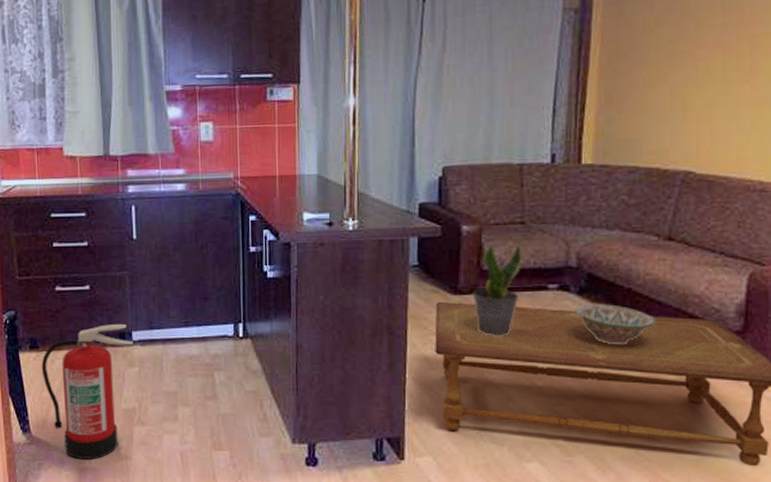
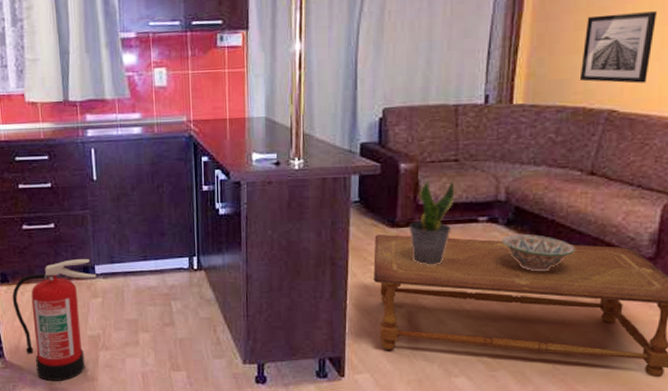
wall art: none [651,69,731,144] -> present [579,11,657,84]

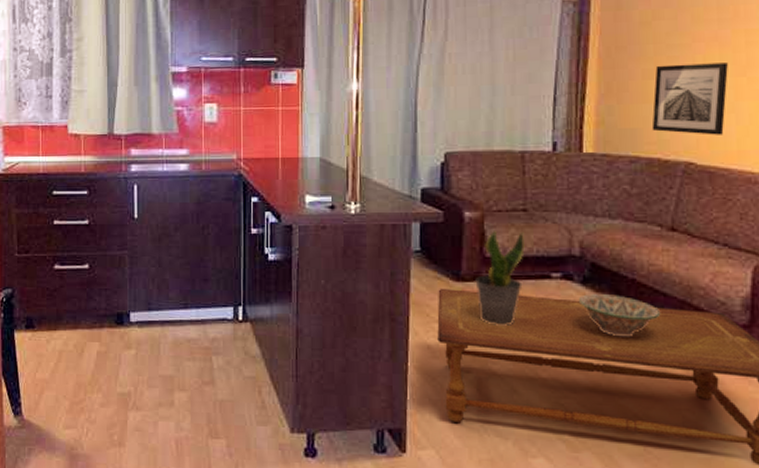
fire extinguisher: present [12,259,97,381] -> none [36,305,131,446]

